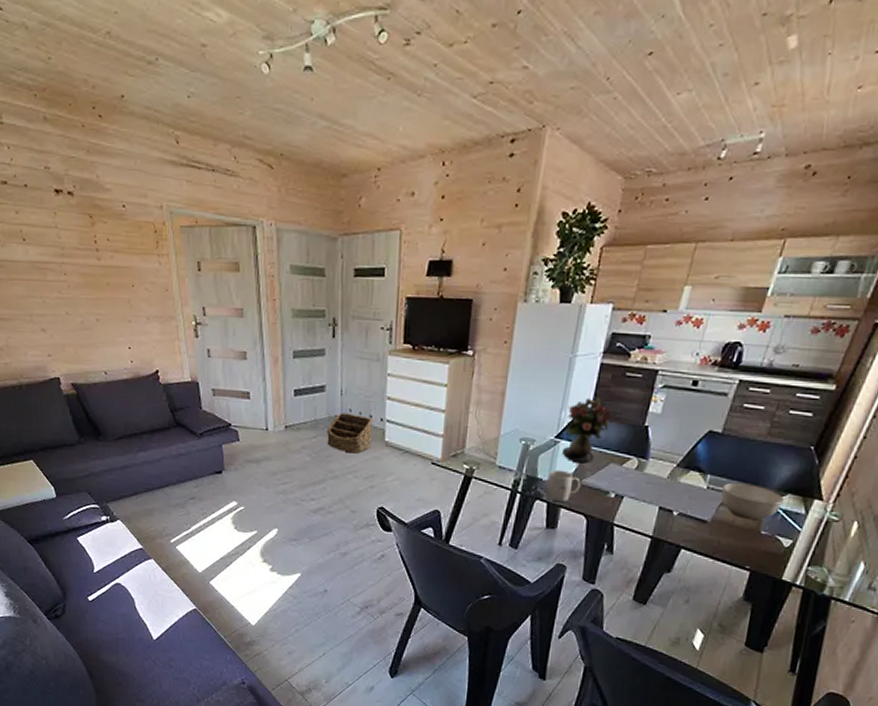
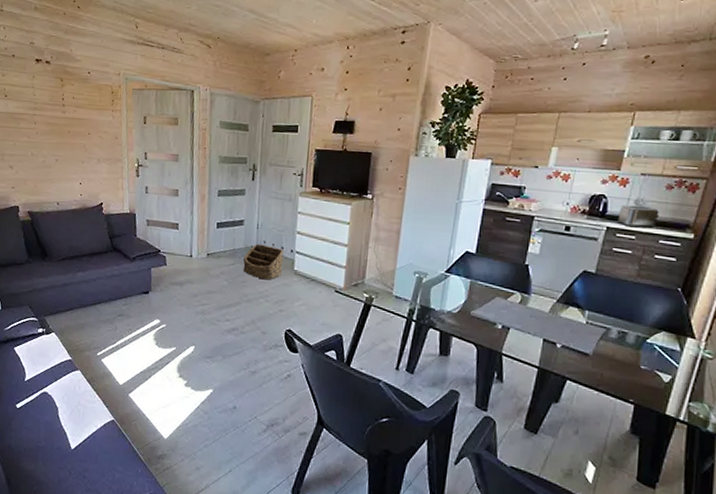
mug: present [545,469,581,503] -> none [438,301,470,332]
bouquet: present [561,397,612,464] -> none [451,238,495,297]
bowl: present [720,482,785,521] -> none [600,318,660,356]
toaster: none [752,353,801,380] -> present [618,204,659,228]

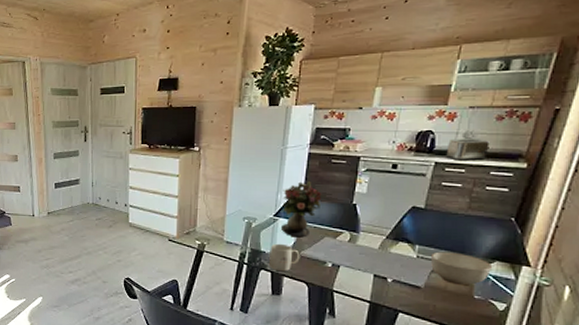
basket: present [242,244,285,280] -> none [80,200,119,233]
mug: none [438,301,470,332] -> present [269,243,300,272]
bouquet: none [451,238,495,297] -> present [280,181,322,238]
bowl: none [600,318,660,356] -> present [431,251,493,286]

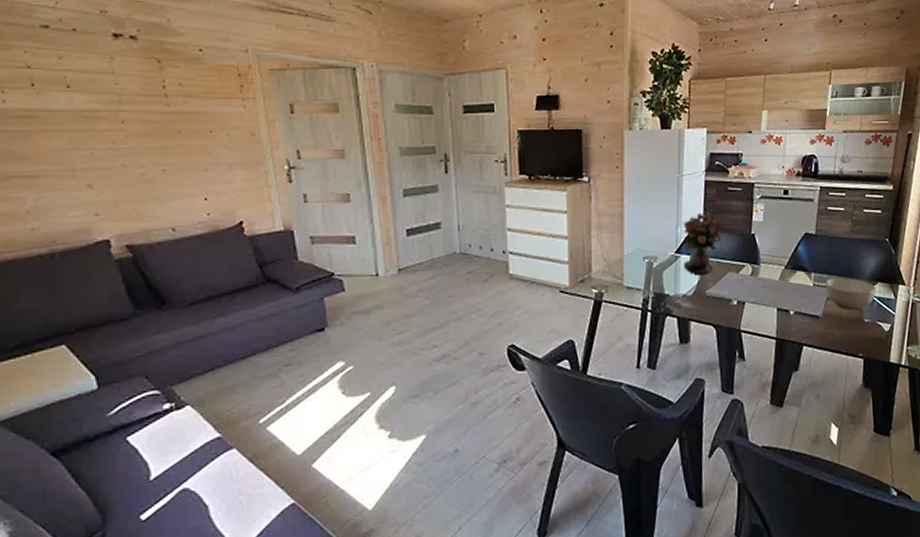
mug: present [269,243,300,272] -> none [674,283,706,316]
toaster: present [446,139,490,161] -> none [828,162,863,185]

